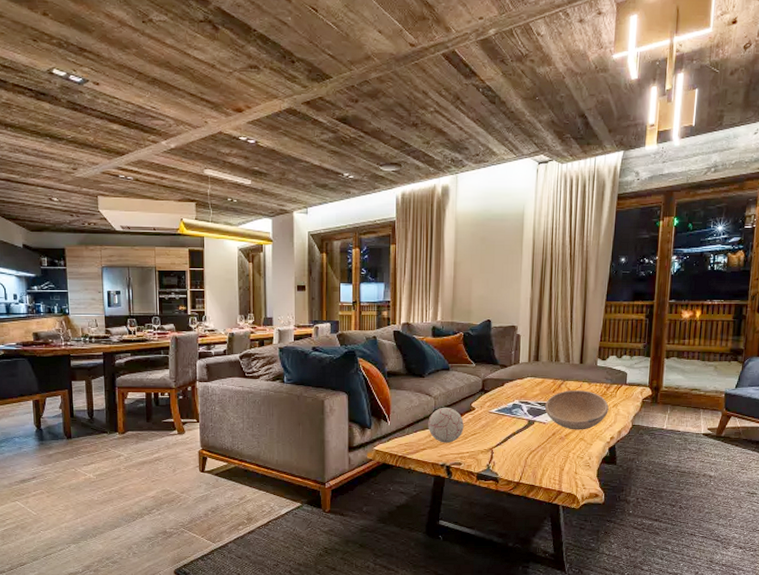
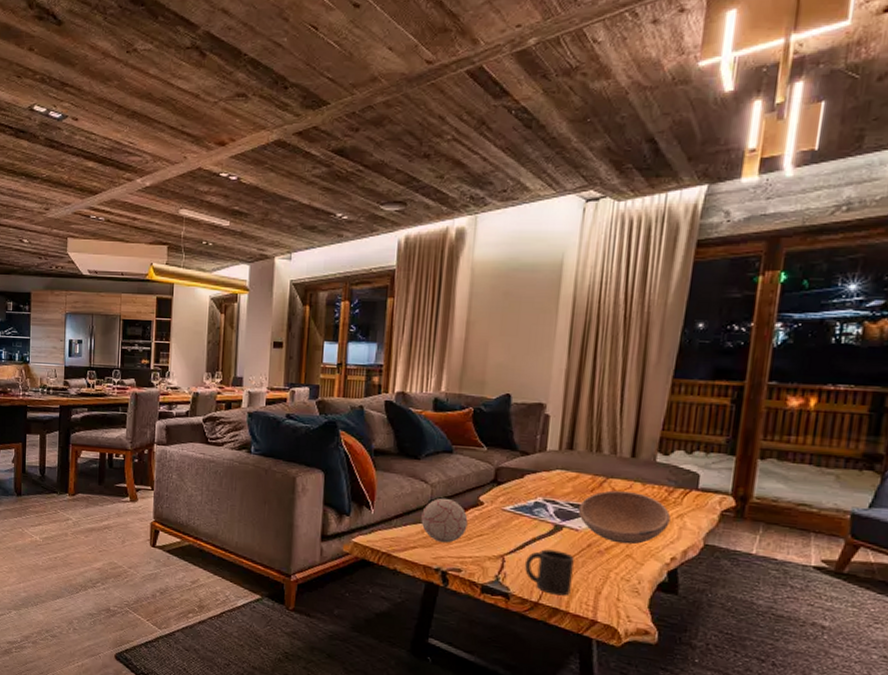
mug: none [508,440,544,475] -> present [525,549,574,596]

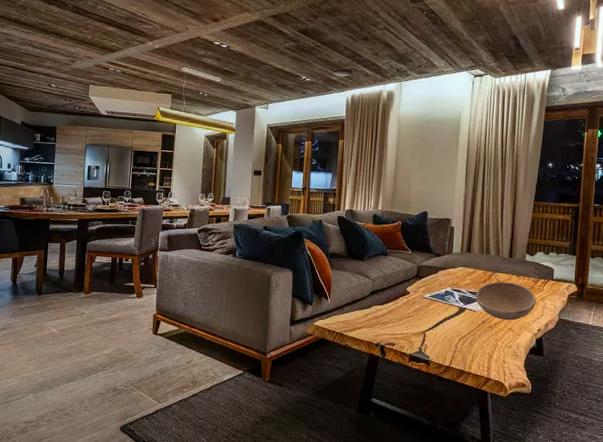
decorative ball: present [421,498,468,543] -> none [365,289,399,324]
mug: present [525,549,574,596] -> none [440,326,473,361]

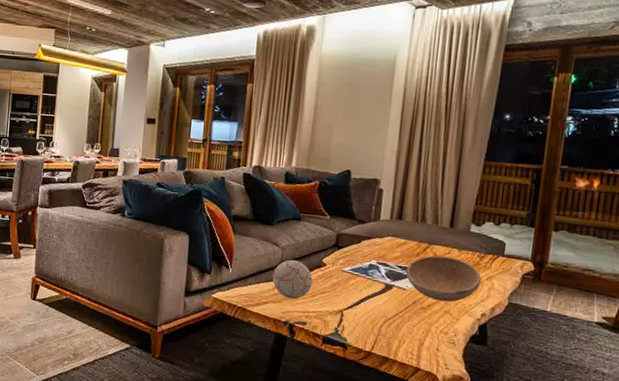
decorative ball: none [365,289,399,324] -> present [272,259,313,300]

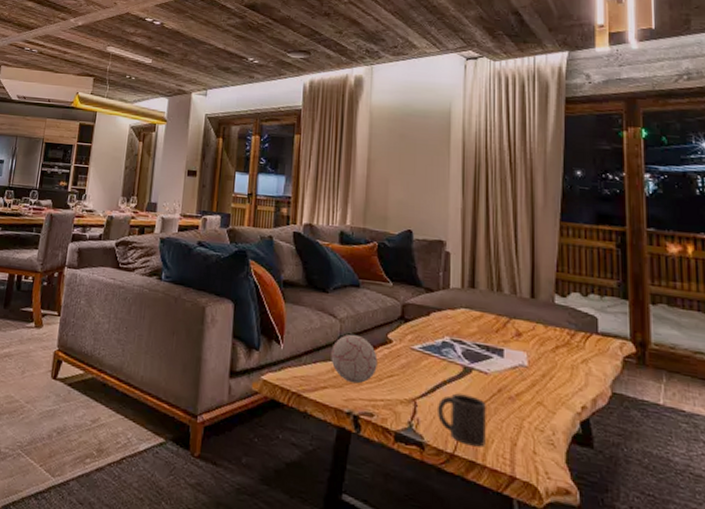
mug: none [360,305,402,346] -> present [438,393,486,447]
bowl: present [405,255,482,303] -> none [485,332,576,391]

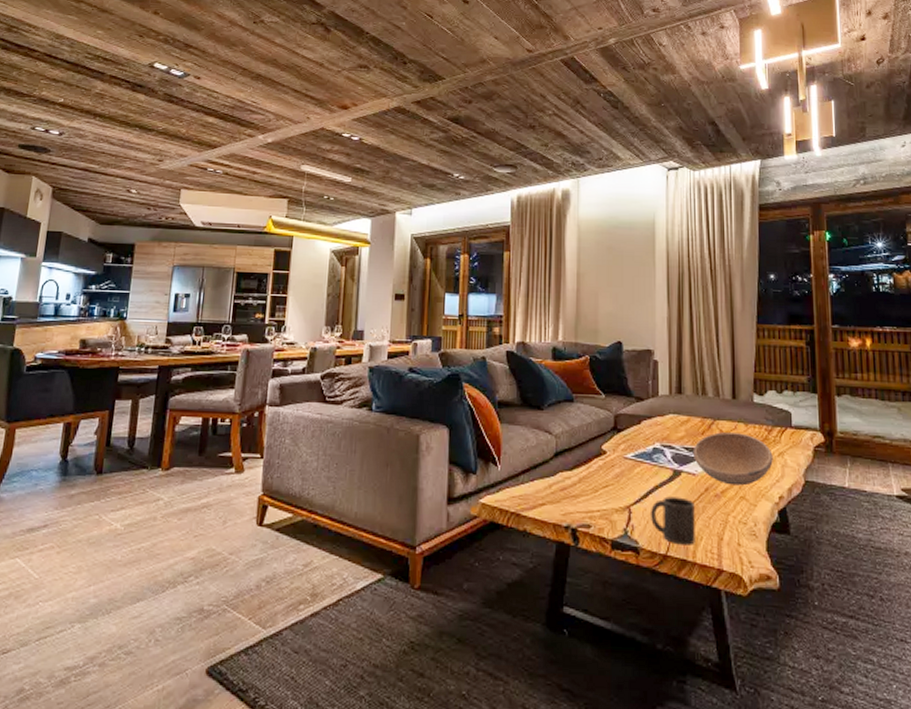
decorative ball: present [331,334,378,384] -> none [548,448,593,497]
bowl: none [485,332,576,391] -> present [692,432,773,486]

